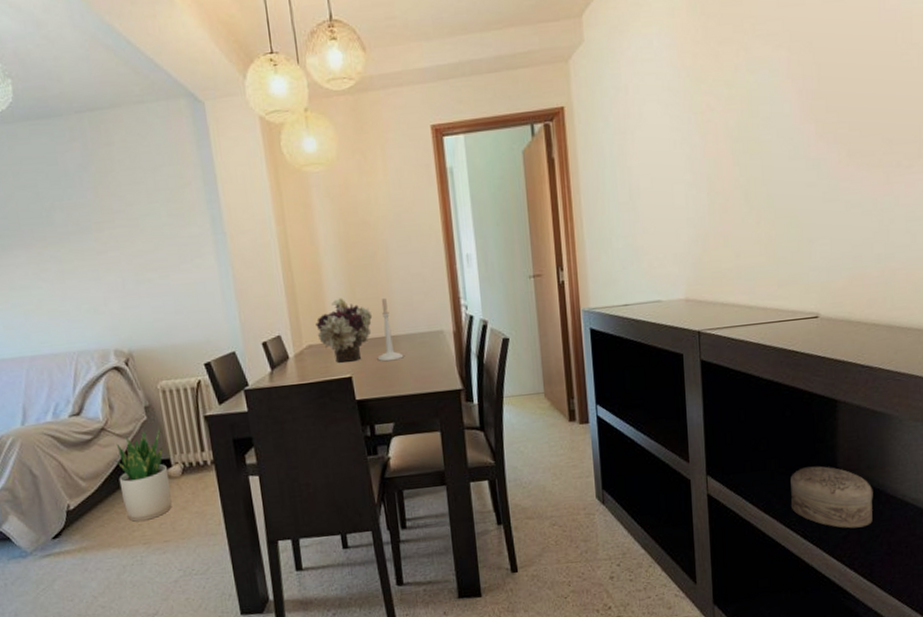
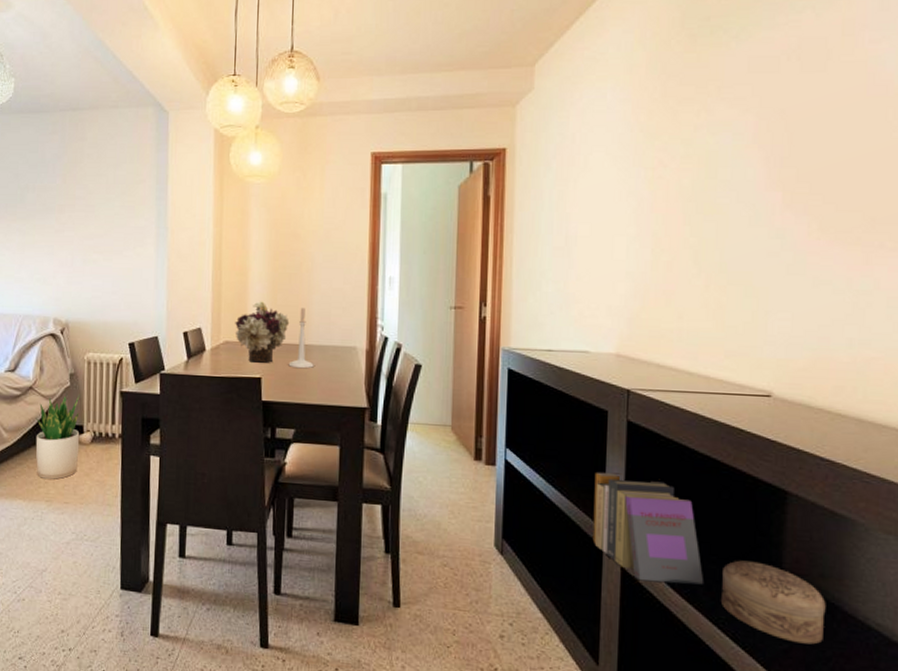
books: none [677,408,777,503] -> present [592,472,704,585]

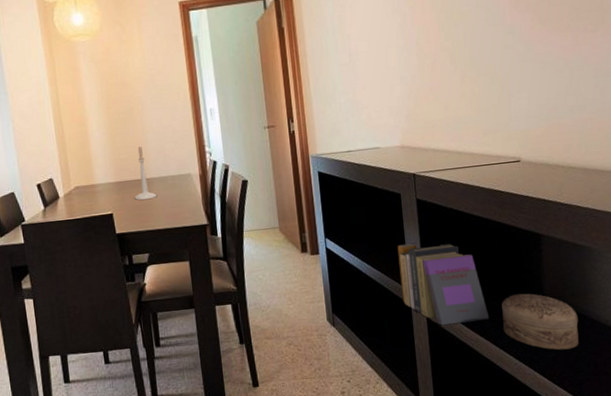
flower arrangement: present [235,301,290,364] -> none [82,146,130,202]

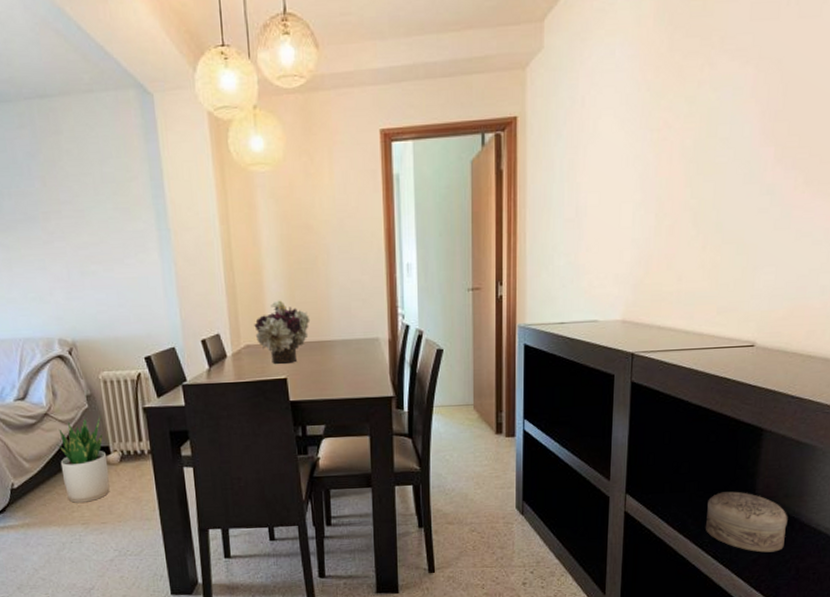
flower arrangement: none [82,146,130,202] -> present [254,300,310,365]
candlestick: present [134,147,157,201] -> none [313,303,339,366]
books: present [397,242,490,326] -> none [600,430,693,521]

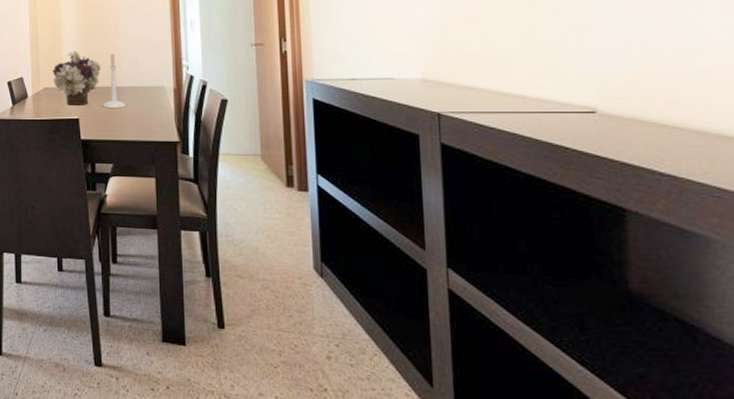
candlestick: none [313,303,339,366] -> present [103,54,126,109]
decorative box: present [705,491,788,553] -> none [560,280,685,369]

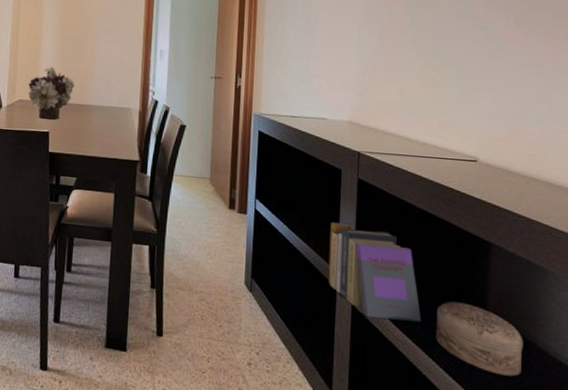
candlestick: present [103,54,126,109] -> none [72,73,95,126]
books: none [411,194,541,306] -> present [328,221,422,322]
decorative box: none [560,280,685,369] -> present [435,301,524,377]

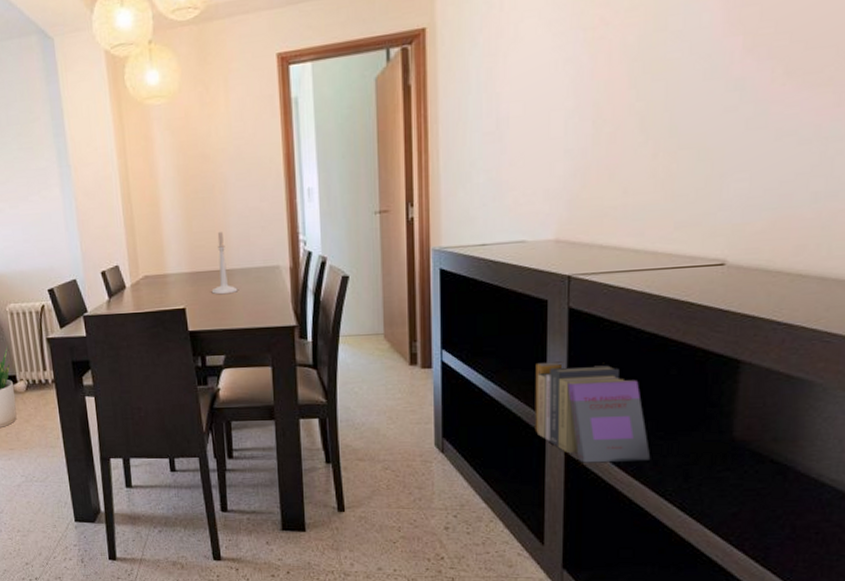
flower arrangement: present [28,66,75,120] -> none [152,230,208,295]
candlestick: none [72,73,95,126] -> present [211,232,238,295]
decorative box: present [435,301,524,377] -> none [667,433,778,506]

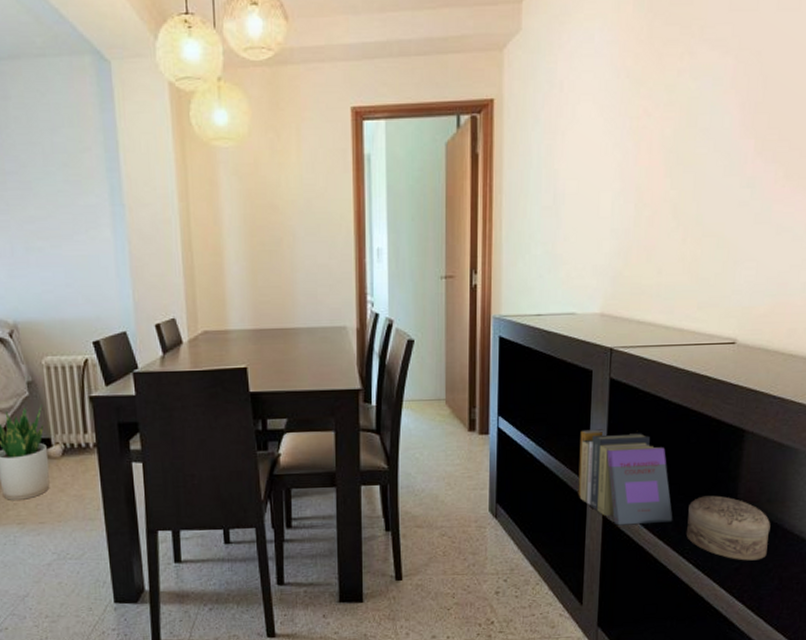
candlestick: present [211,232,238,295] -> none [275,288,303,355]
decorative box: none [667,433,778,506] -> present [686,495,771,561]

